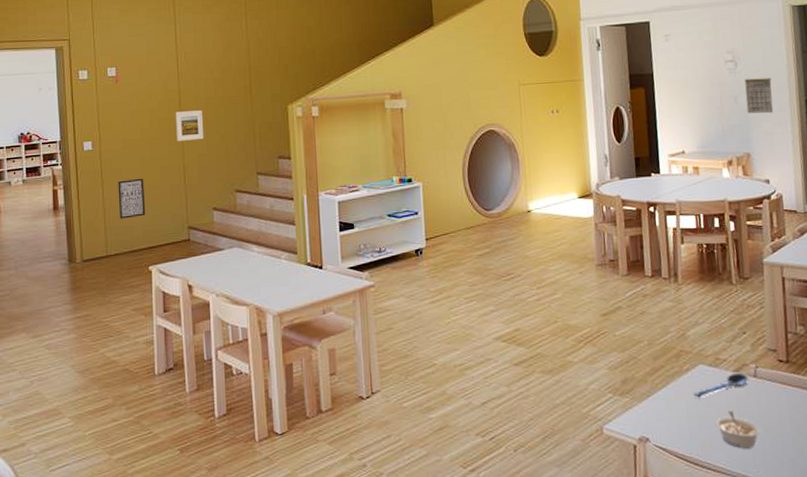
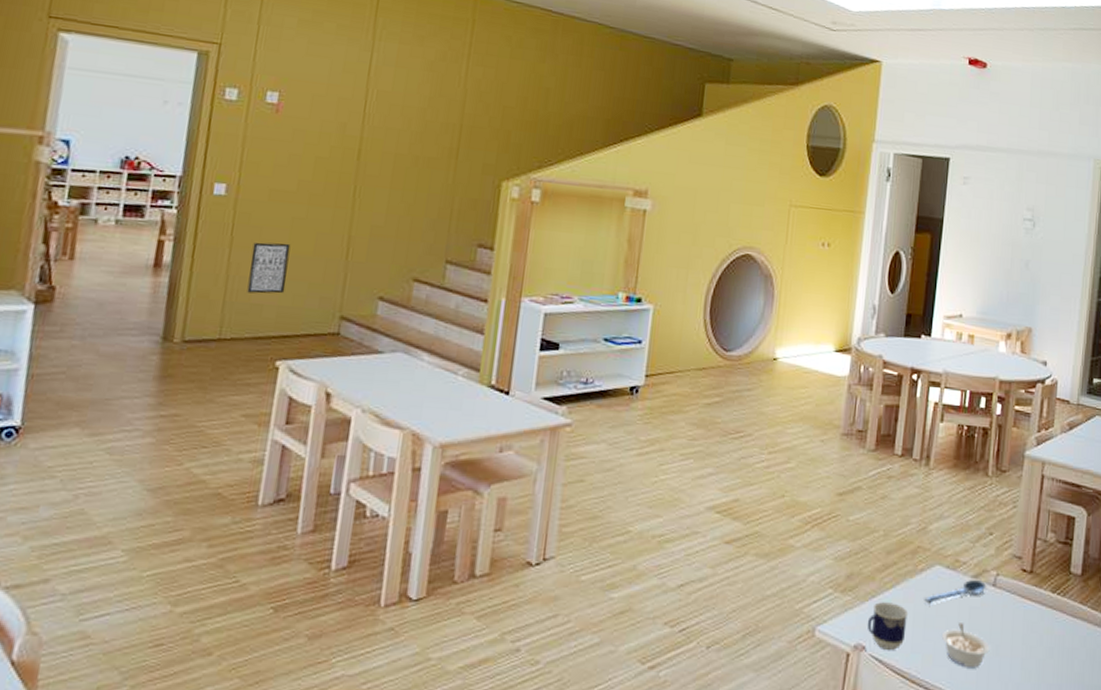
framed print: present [175,110,204,141] -> none [346,165,387,207]
cup: none [646,400,683,441] -> present [867,602,909,651]
calendar: present [744,78,774,114] -> none [1037,243,1068,287]

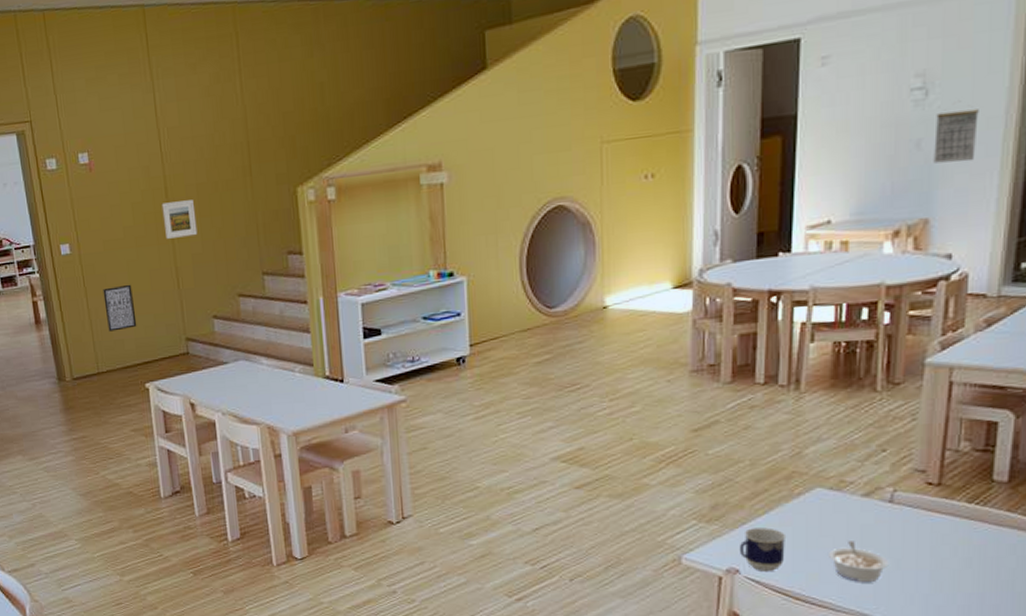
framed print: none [346,165,387,207] -> present [161,200,198,239]
spoon: present [924,579,987,604] -> none [804,497,882,526]
calendar: none [1037,243,1068,287] -> present [933,109,979,164]

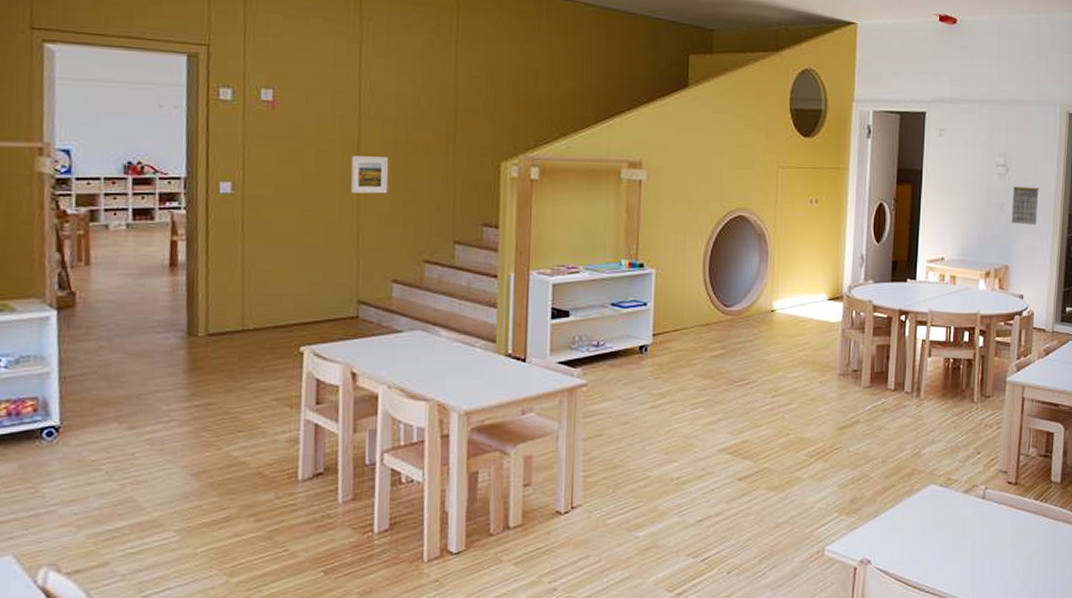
wall art: present [103,284,137,332] -> none [264,235,302,285]
cup: present [739,527,787,573] -> none [871,520,908,563]
legume: present [829,541,889,582] -> none [939,533,982,570]

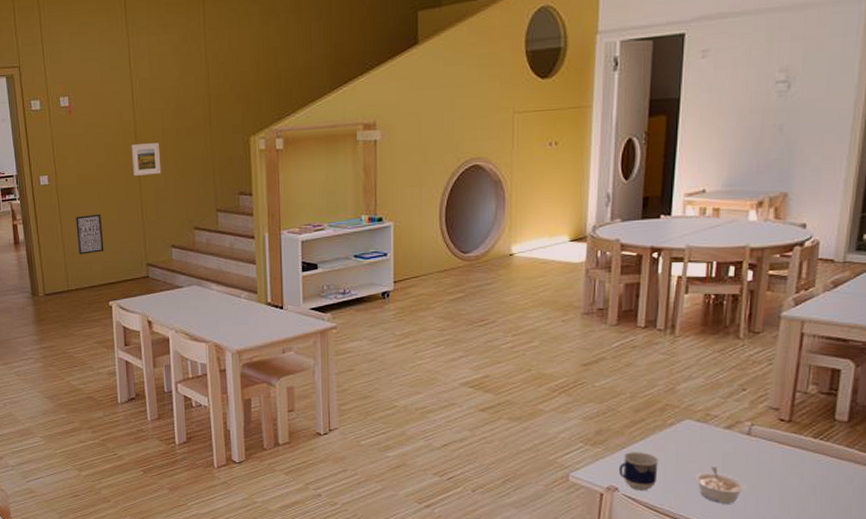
wall art: none [264,235,302,285] -> present [75,213,104,255]
cup: none [871,520,908,563] -> present [618,452,660,491]
legume: none [939,533,982,570] -> present [695,467,746,503]
calendar: present [1011,186,1039,226] -> none [793,102,832,146]

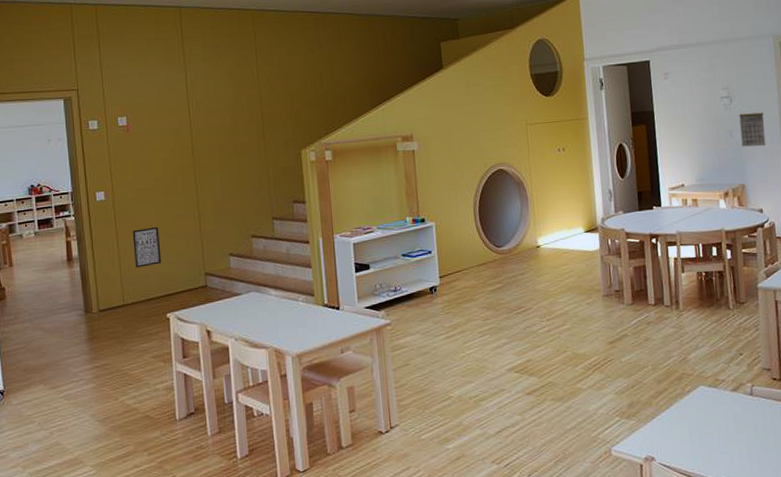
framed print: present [131,143,161,176] -> none [188,157,218,189]
cup: present [618,452,660,491] -> none [652,420,685,458]
legume: present [695,467,746,503] -> none [715,428,758,462]
calendar: none [793,102,832,146] -> present [739,112,766,147]

